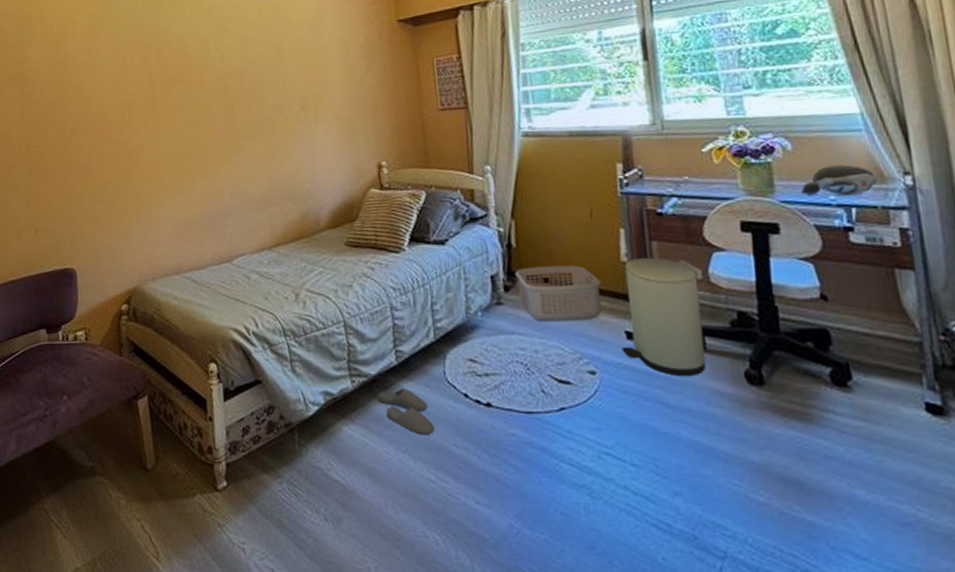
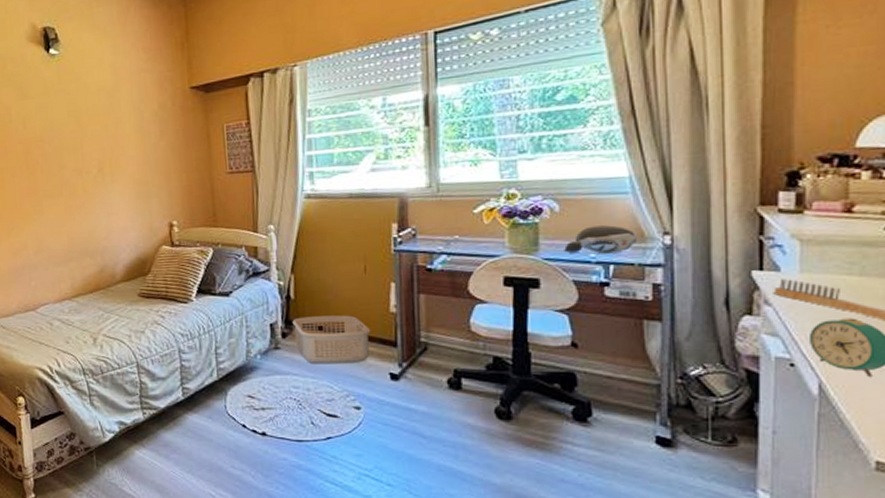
slippers: present [378,387,435,434] -> none [166,419,215,457]
pedal bin: present [621,257,707,376] -> none [385,308,465,411]

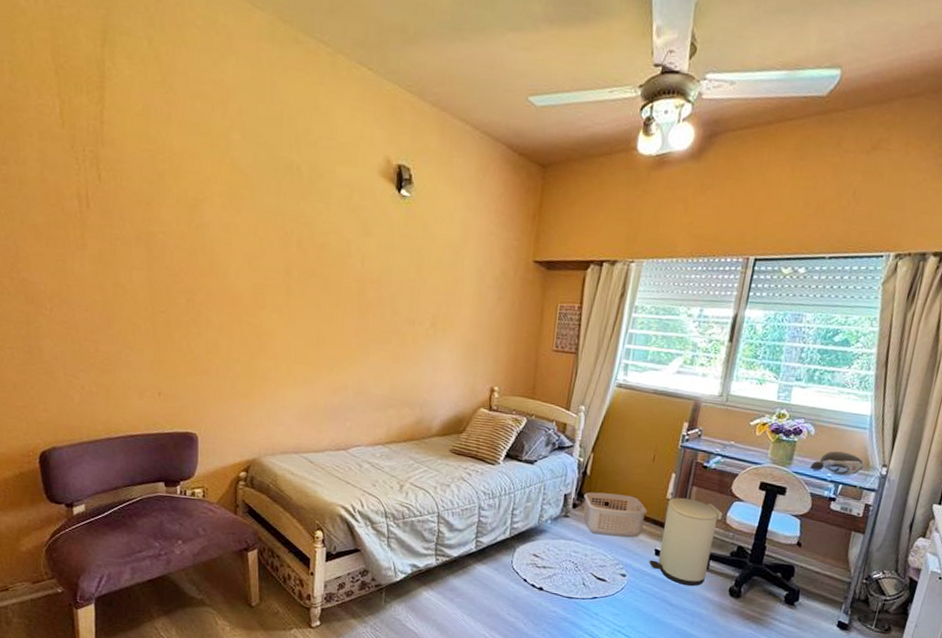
pedal bin: none [385,308,465,411] -> present [649,497,723,586]

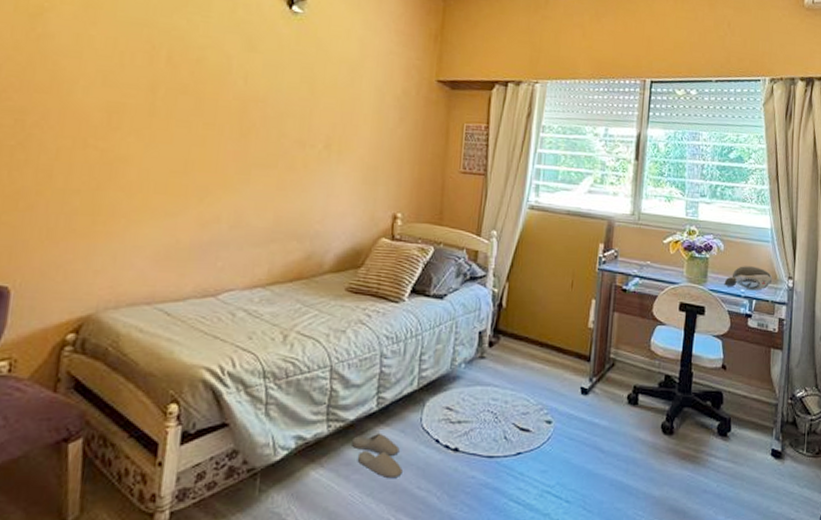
slippers: none [455,568,496,604] -> present [352,433,403,477]
clothes hamper: present [583,492,648,538] -> none [500,326,570,377]
pedal bin: present [649,497,723,586] -> none [575,325,646,426]

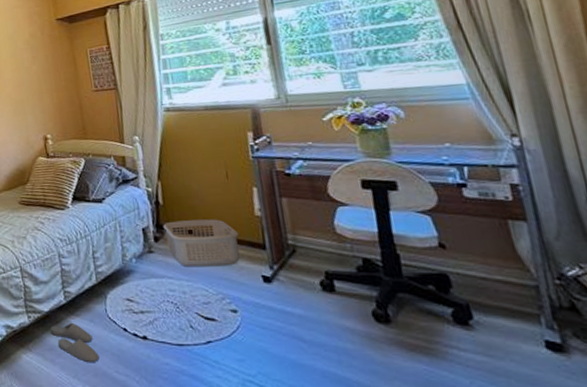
clothes hamper: none [500,326,570,377] -> present [163,219,240,268]
plush toy: present [724,266,773,291] -> none [415,129,487,157]

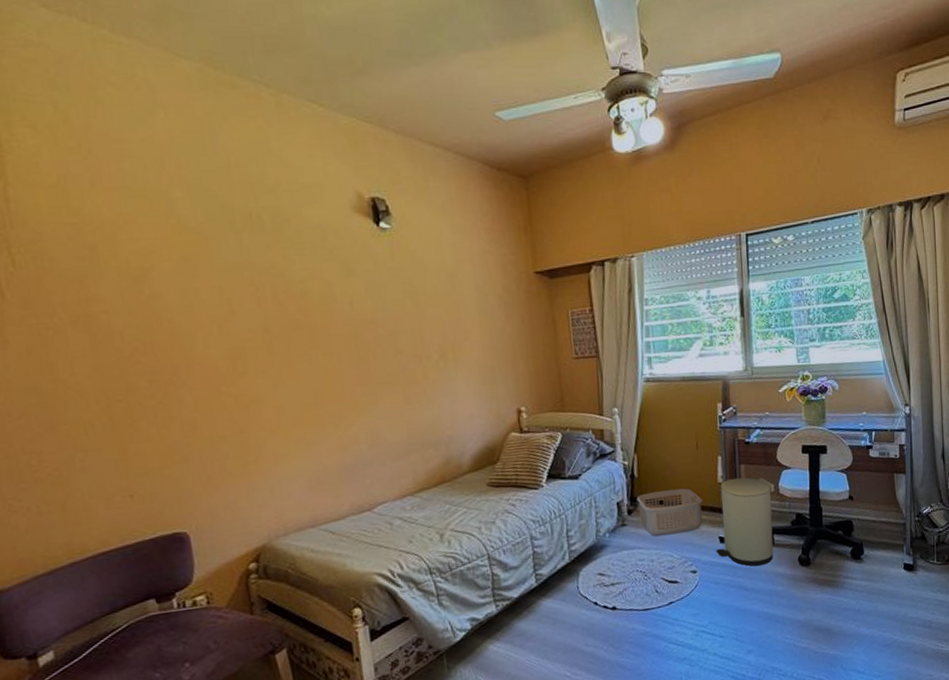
slippers: present [50,322,99,362] -> none [520,604,570,641]
pedal bin: none [259,211,336,314] -> present [716,477,775,567]

